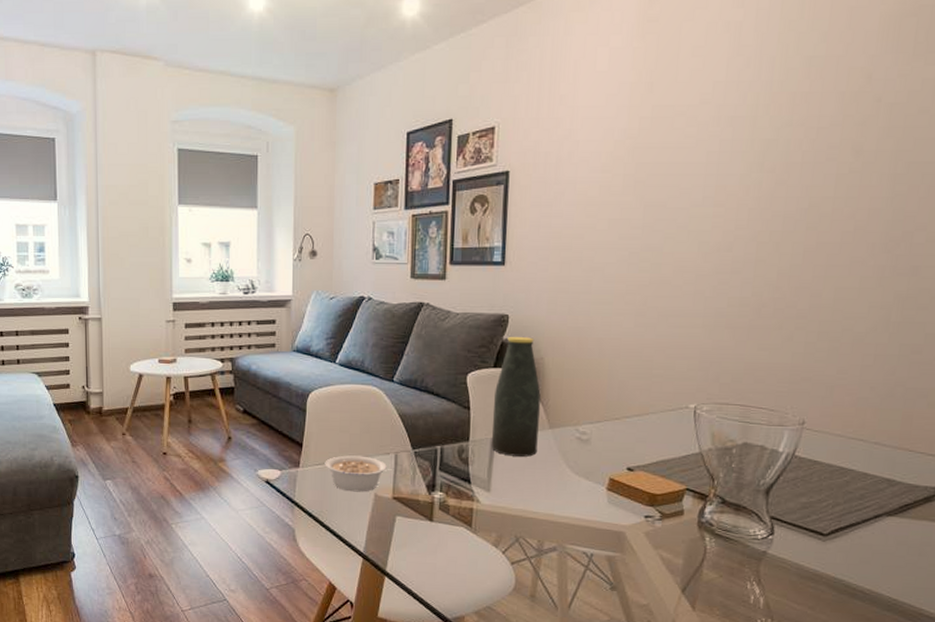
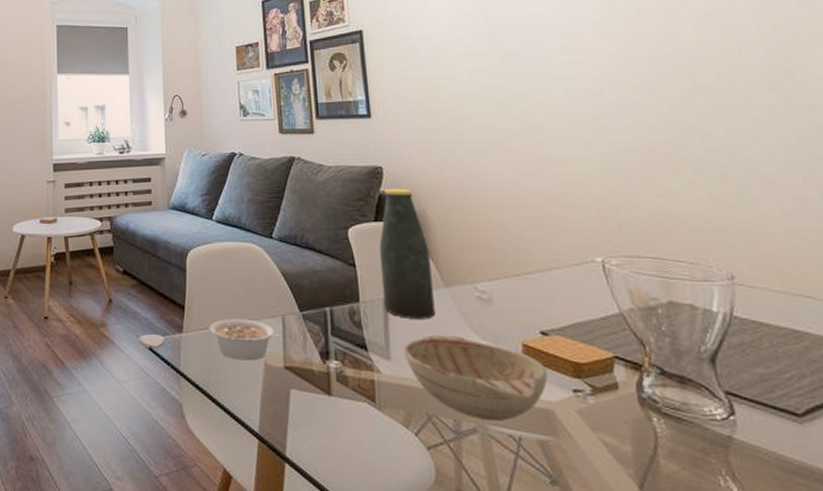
decorative bowl: none [503,469,627,542] -> present [403,334,548,422]

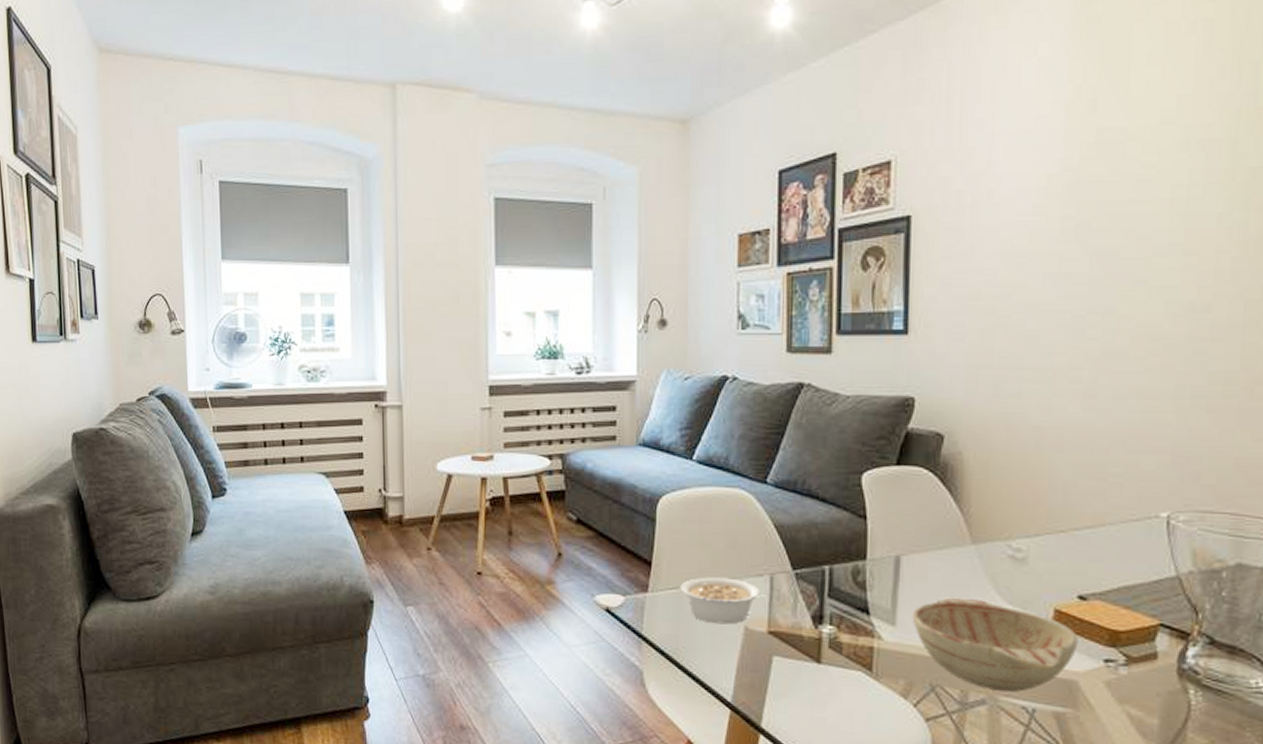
bottle: present [379,188,435,319] -> none [895,424,959,581]

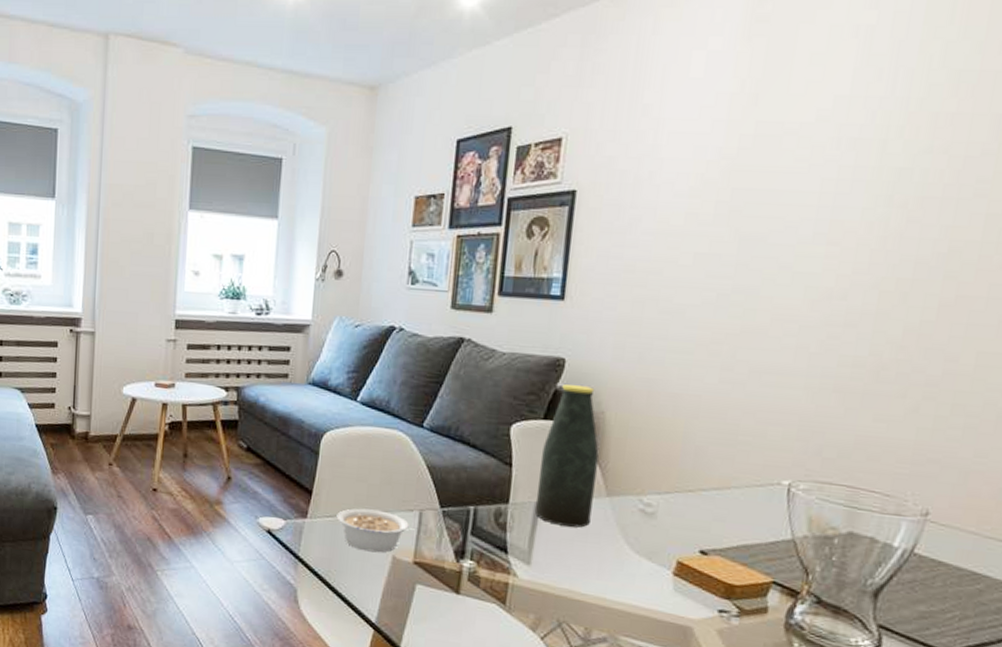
bottle: none [895,424,959,581] -> present [534,384,599,528]
decorative bowl: present [912,597,1079,693] -> none [546,543,697,634]

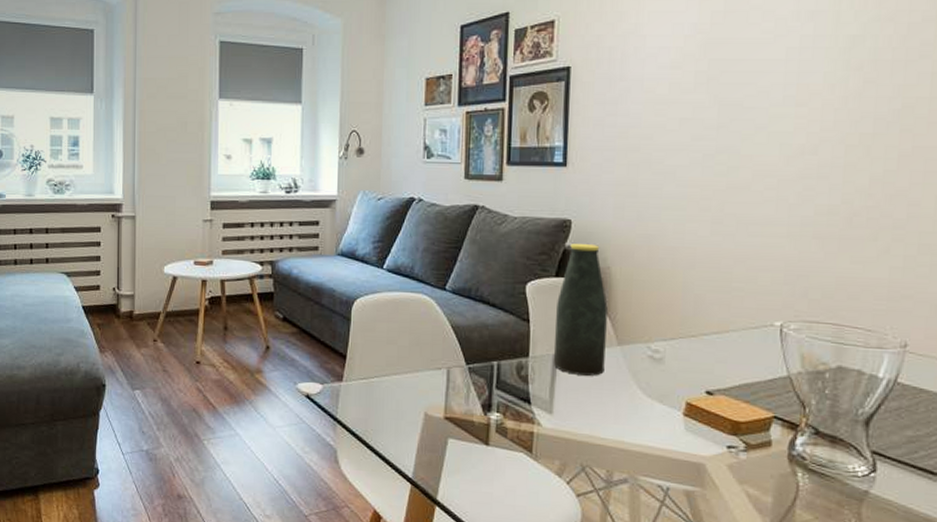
legume: present [336,508,418,553] -> none [370,369,446,411]

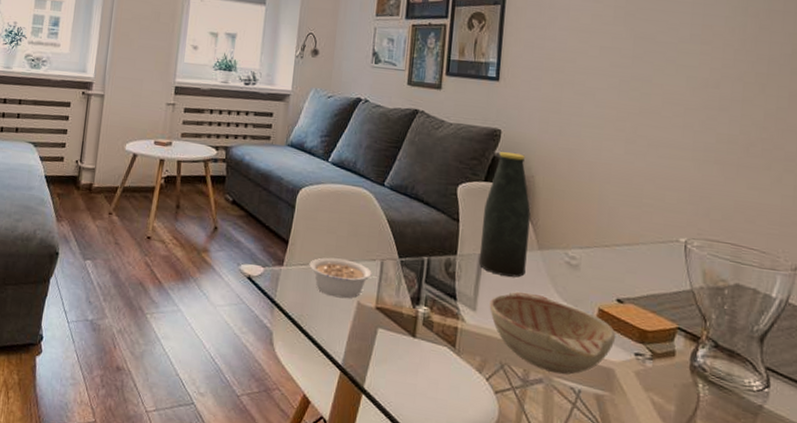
legume: none [370,369,446,411] -> present [309,257,380,299]
decorative bowl: none [567,390,706,473] -> present [489,291,616,375]

